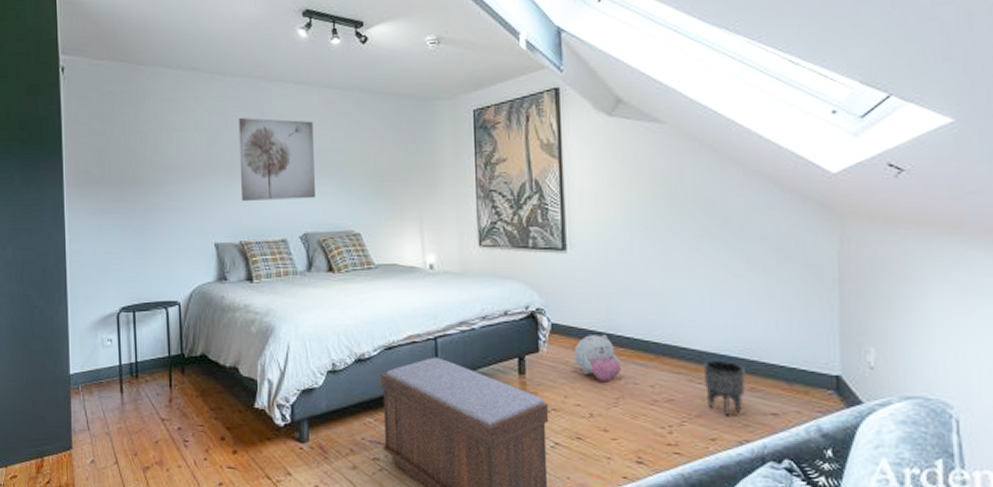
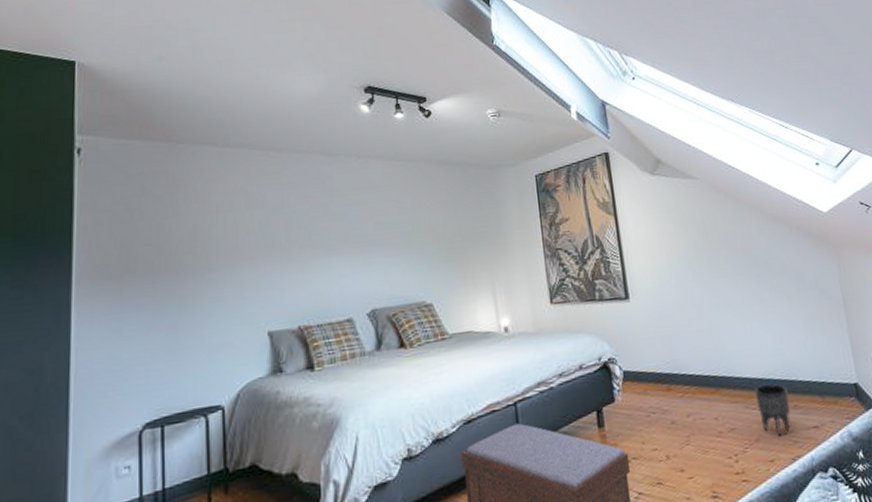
wall art: present [238,117,317,201] -> none [296,193,384,282]
plush toy: present [574,335,621,383] -> none [646,375,689,422]

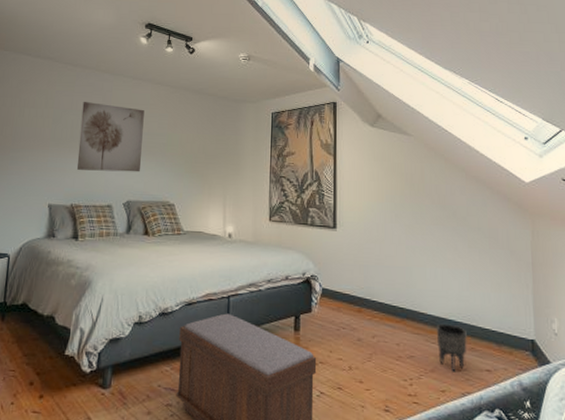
wall art: none [296,193,384,282] -> present [76,101,144,172]

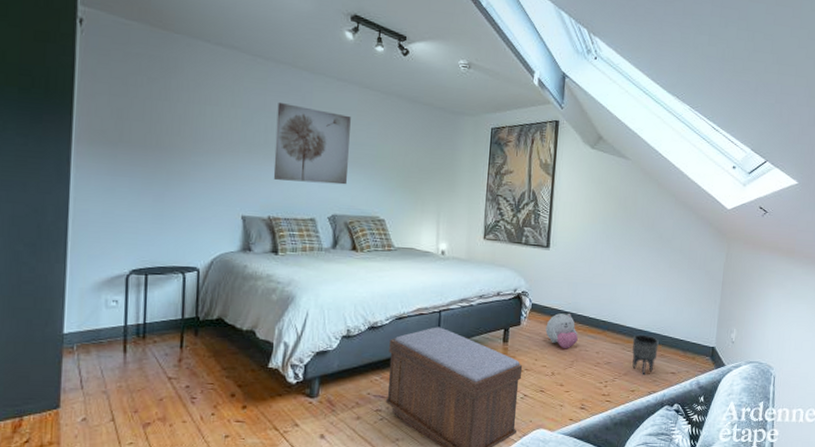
plush toy: none [339,299,374,340] -> present [545,313,578,349]

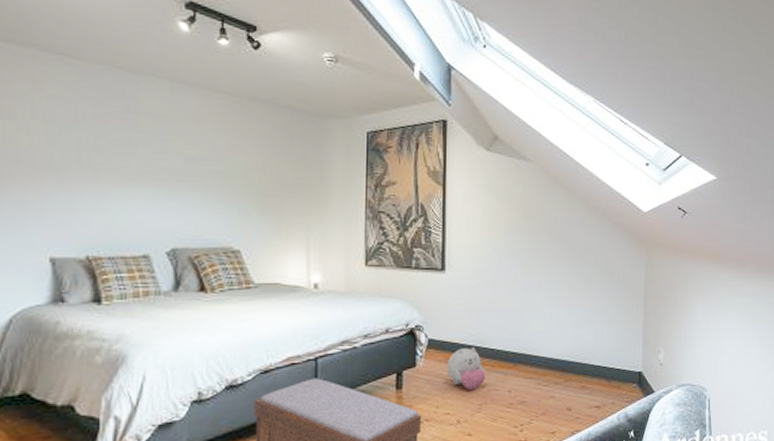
wall art: present [273,102,351,185] -> none [91,111,191,211]
planter: present [632,334,659,375] -> none [548,364,579,413]

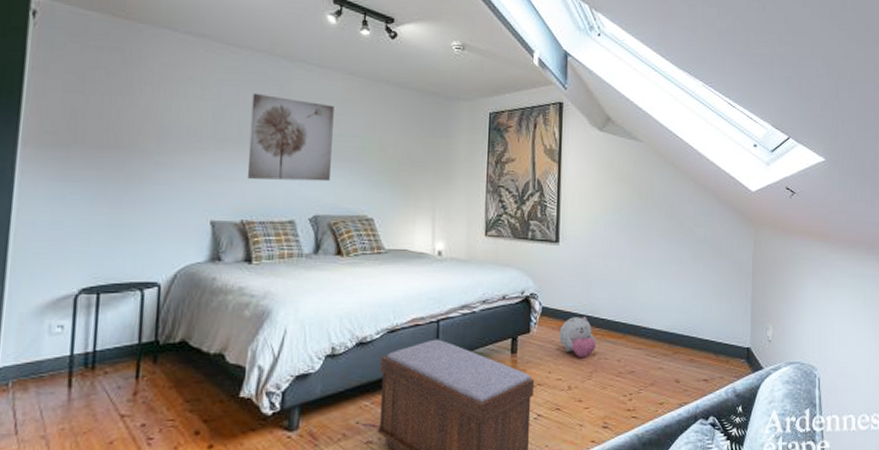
wall art: none [91,111,191,211] -> present [247,92,334,182]

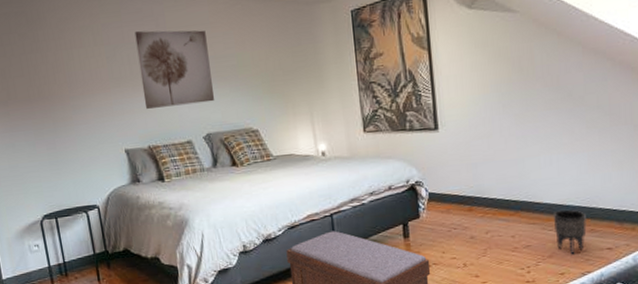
plush toy: present [559,317,596,359] -> none [448,198,488,238]
planter: none [657,337,687,384] -> present [553,209,587,255]

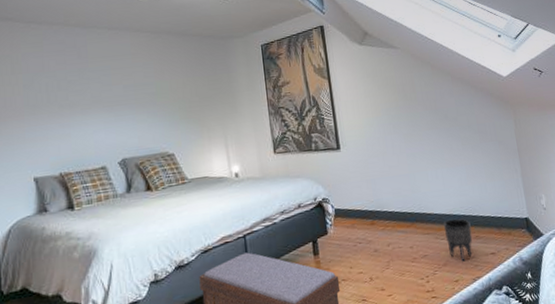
wall art: present [134,30,215,109] -> none [55,60,133,135]

